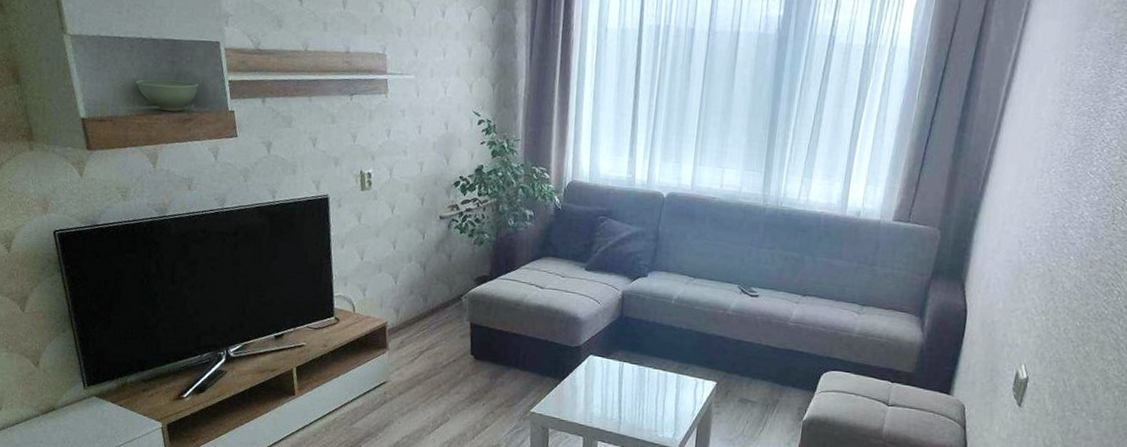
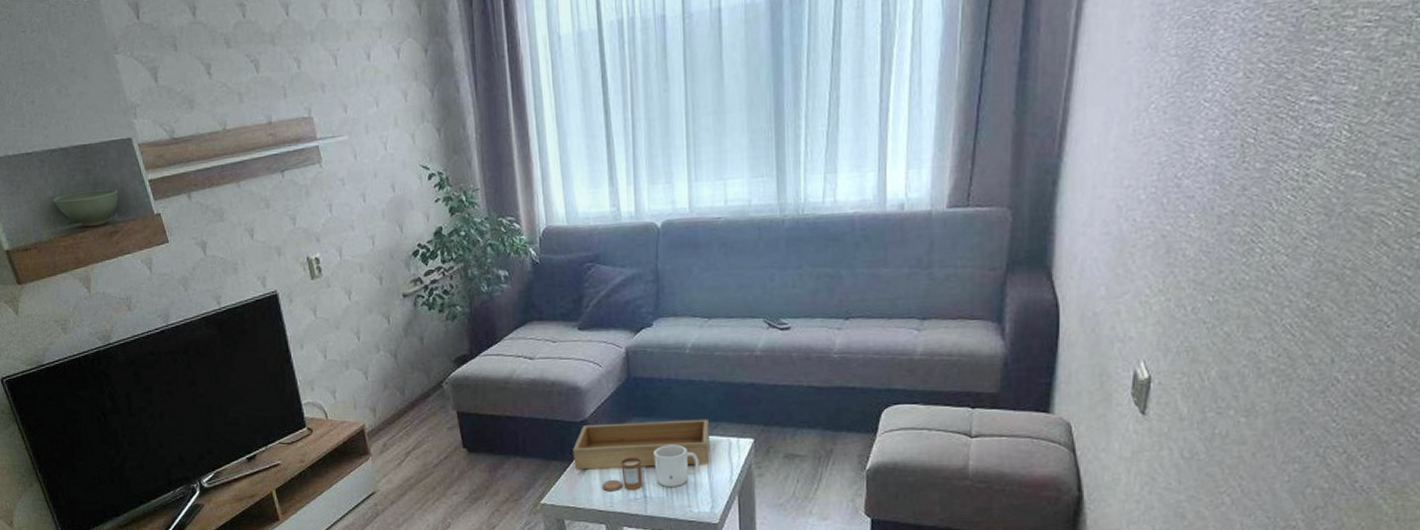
tray: none [564,351,682,398] -> present [573,419,710,470]
candle: none [585,382,621,411] -> present [602,457,643,492]
mug: none [631,376,670,414] -> present [653,444,700,488]

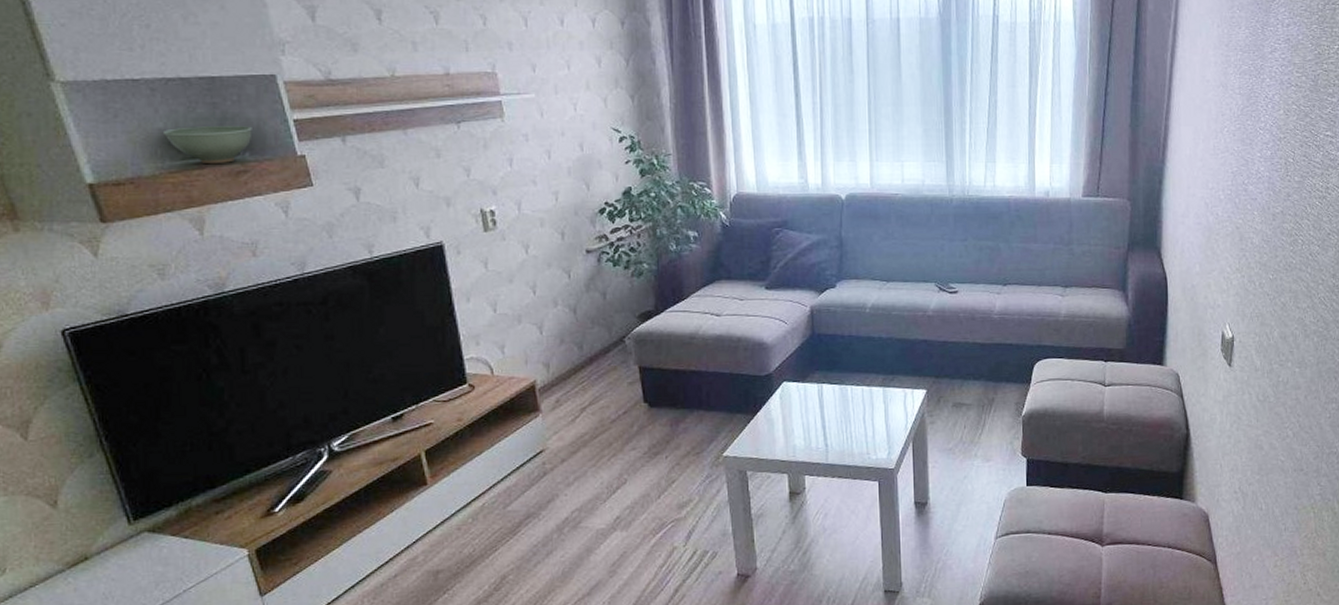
tray: present [573,419,710,470] -> none [757,372,887,422]
candle: present [602,457,643,492] -> none [785,408,825,442]
mug: present [653,444,700,488] -> none [835,396,878,437]

